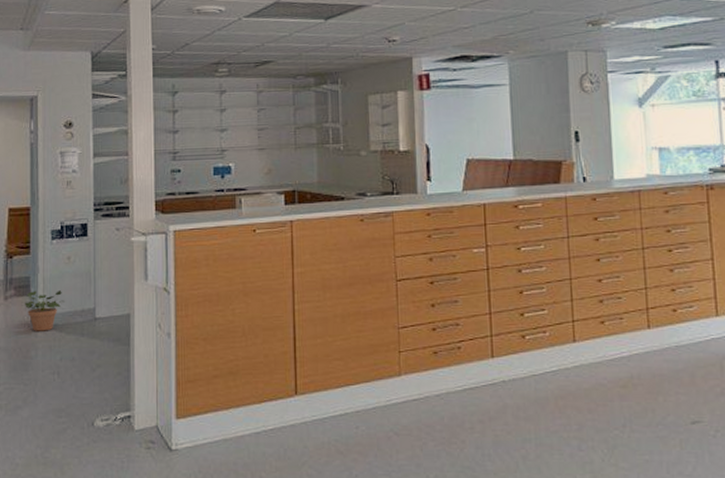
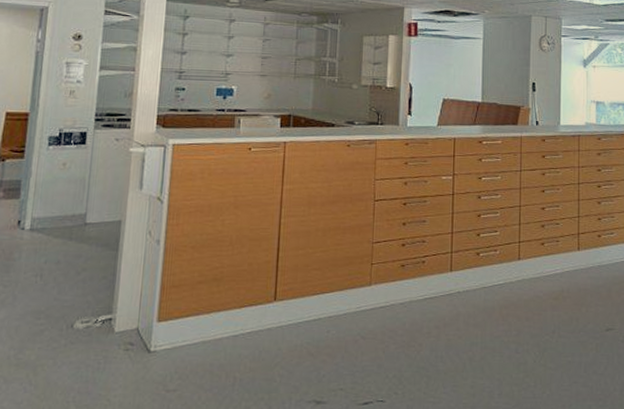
potted plant: present [24,289,65,331] -> none [12,194,55,234]

